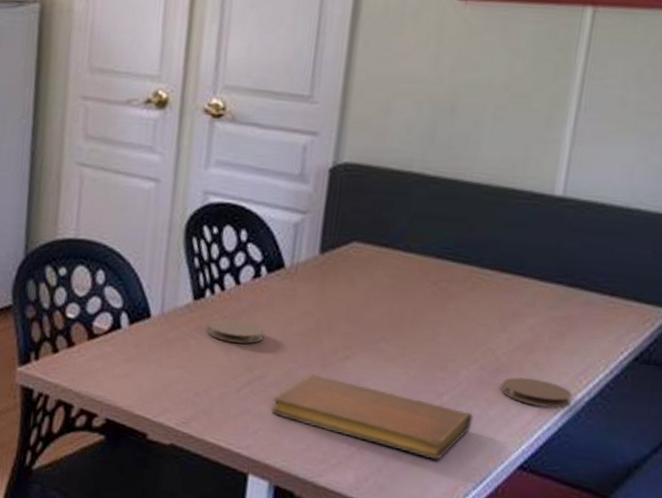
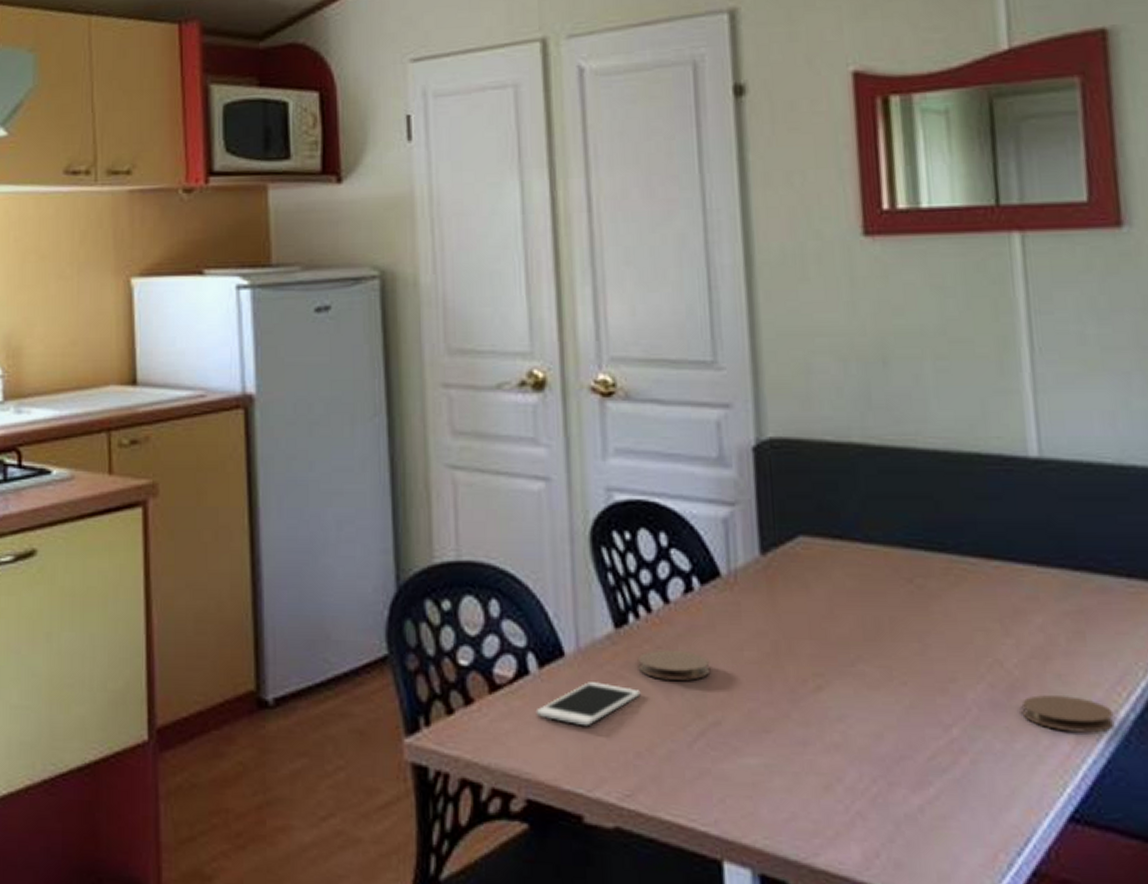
cell phone: none [122,338,206,371] -> present [535,682,641,727]
notebook: present [272,374,473,460] -> none [736,714,997,818]

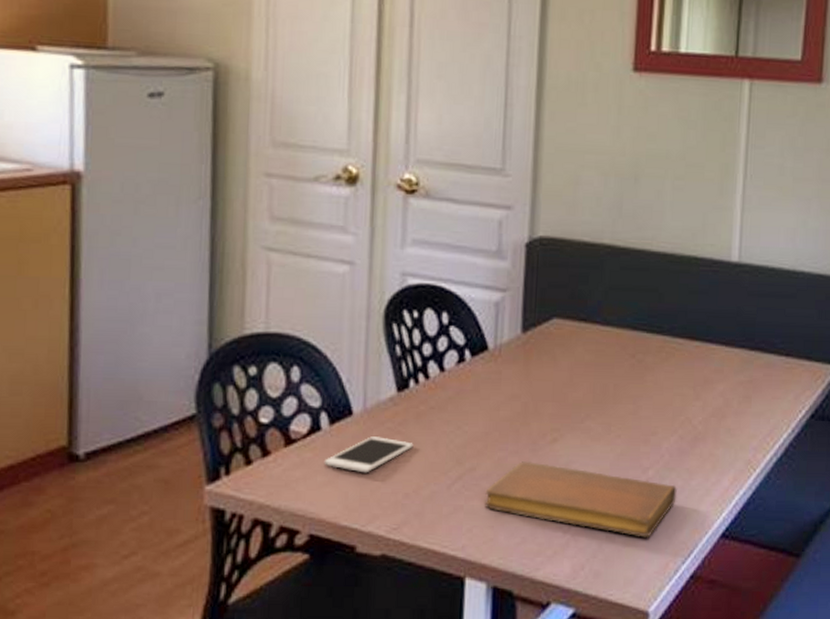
coaster: present [637,649,711,681] -> none [413,409,472,435]
notebook: none [736,714,997,818] -> present [485,461,677,538]
coaster: present [1022,694,1115,733] -> none [701,444,762,472]

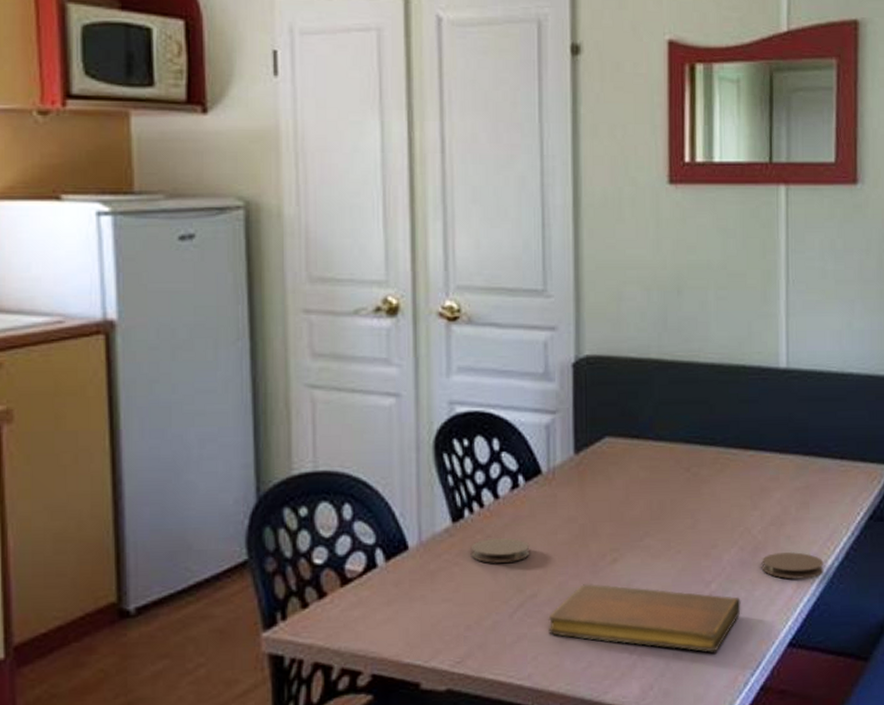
cell phone: present [324,436,413,473] -> none [382,569,472,608]
coaster: none [413,409,472,435] -> present [470,537,530,563]
coaster: none [701,444,762,472] -> present [762,551,824,579]

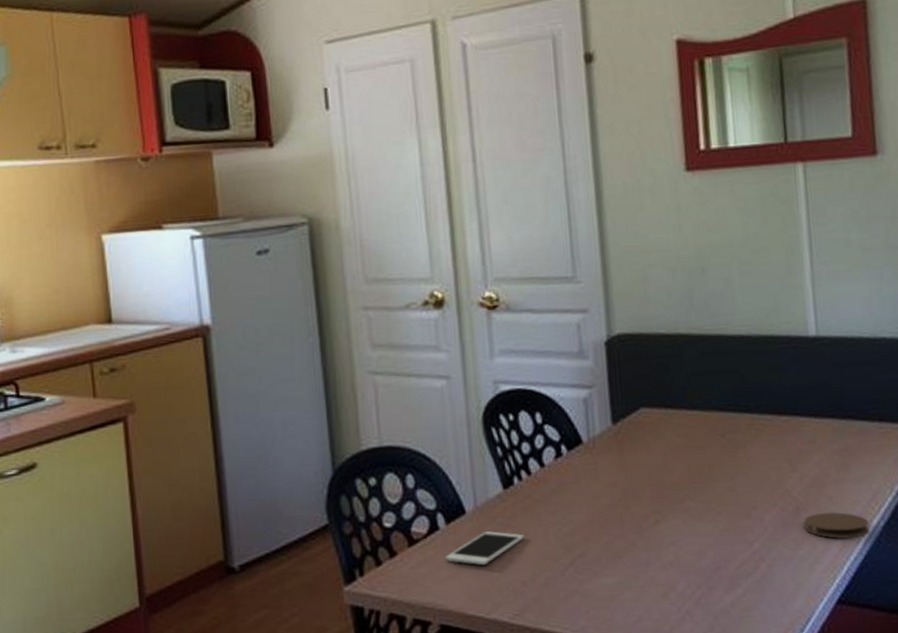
cell phone: none [382,569,472,608] -> present [445,531,525,566]
coaster: present [470,537,530,563] -> none [521,502,577,525]
notebook: present [548,584,741,652] -> none [597,543,786,608]

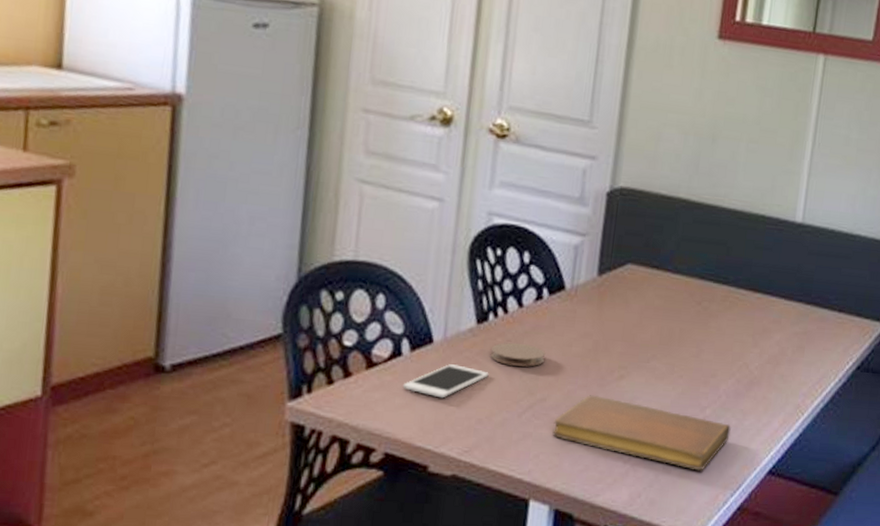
coaster: none [521,502,577,525] -> present [490,342,546,367]
notebook: none [597,543,786,608] -> present [552,395,731,471]
coaster: present [804,511,870,539] -> none [754,389,811,416]

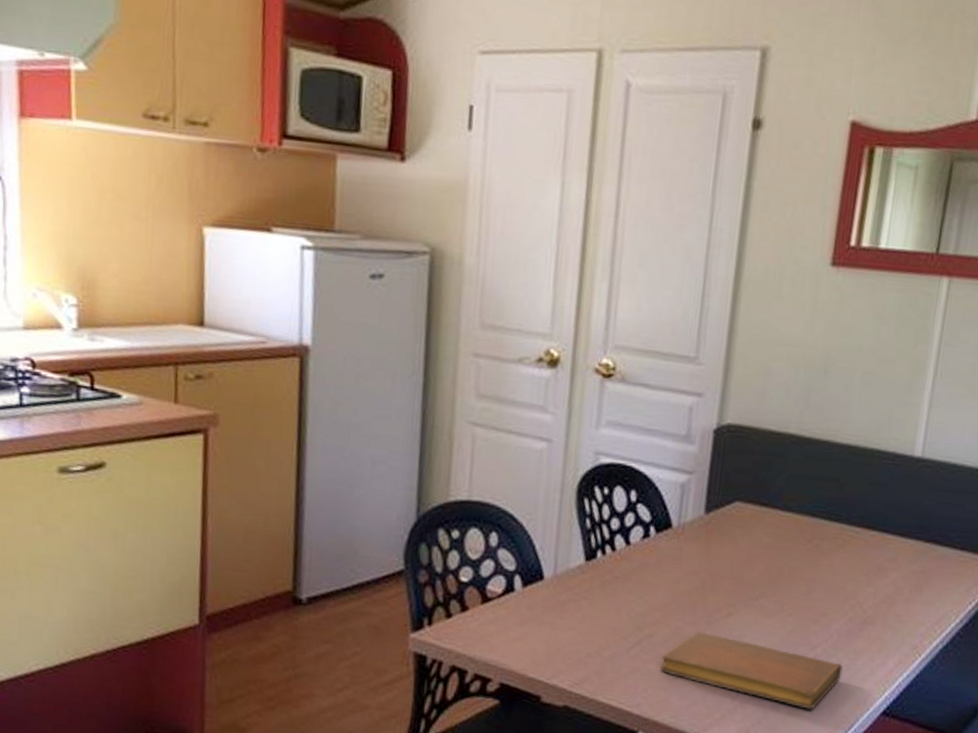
cell phone: present [402,364,489,398] -> none [516,600,598,633]
coaster: present [490,342,546,367] -> none [598,580,653,604]

